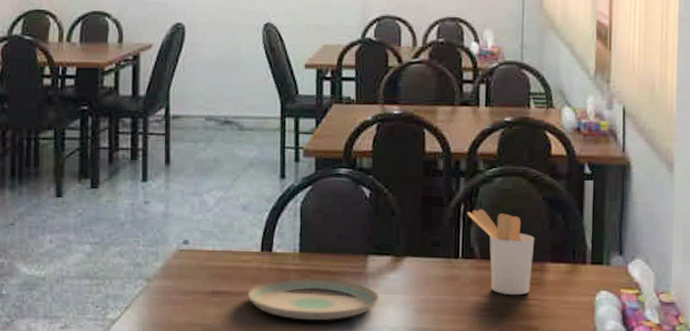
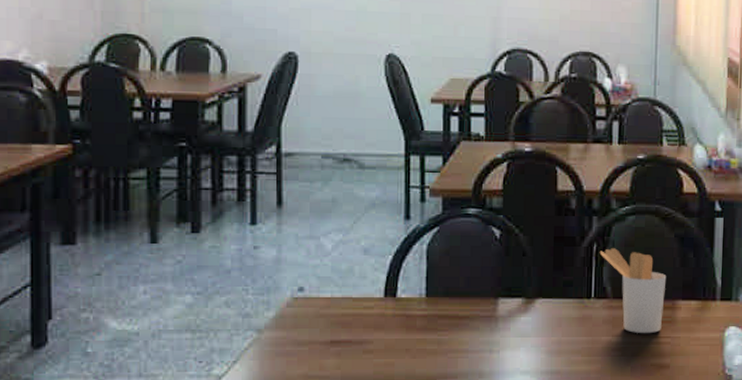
plate: present [247,278,380,321] -> none [369,324,510,368]

